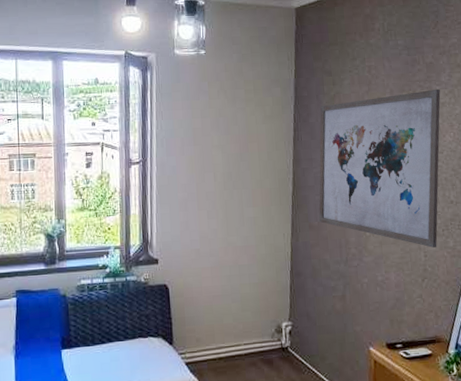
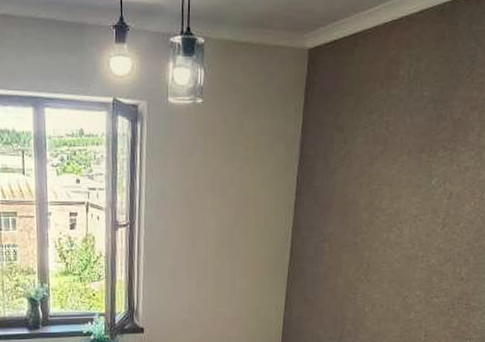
wall art: present [318,89,441,248] -> none [315,150,465,327]

